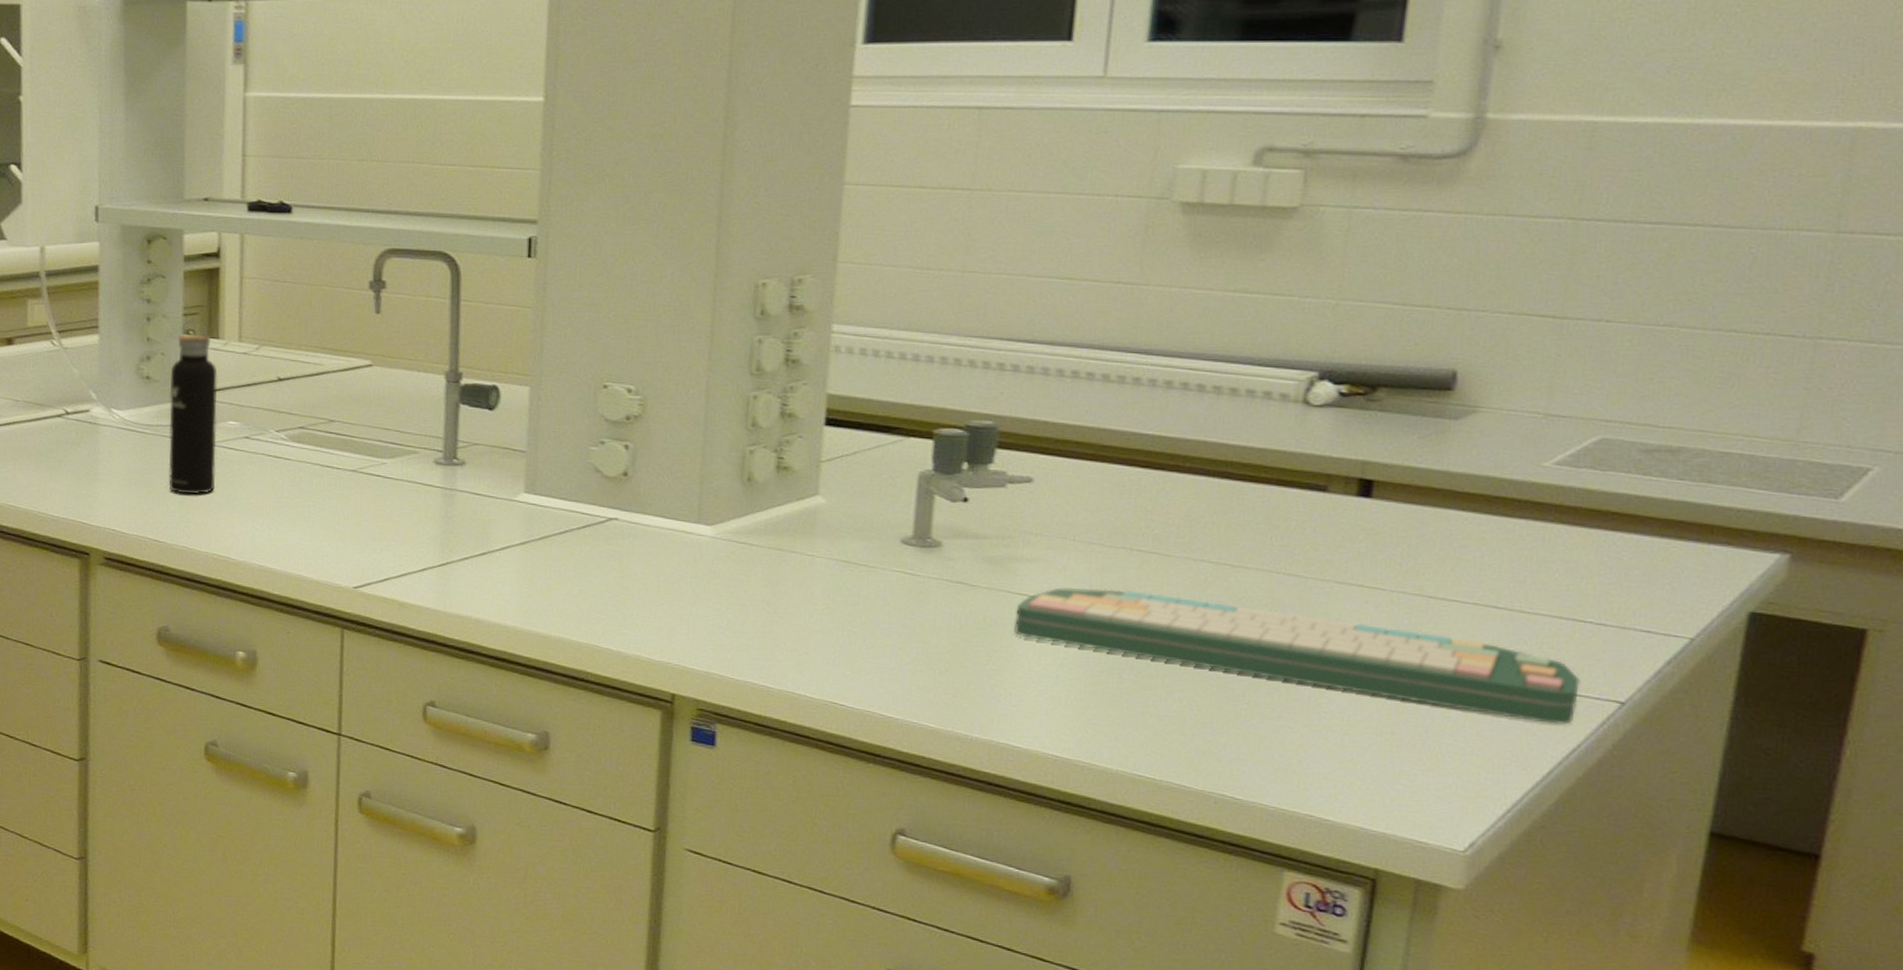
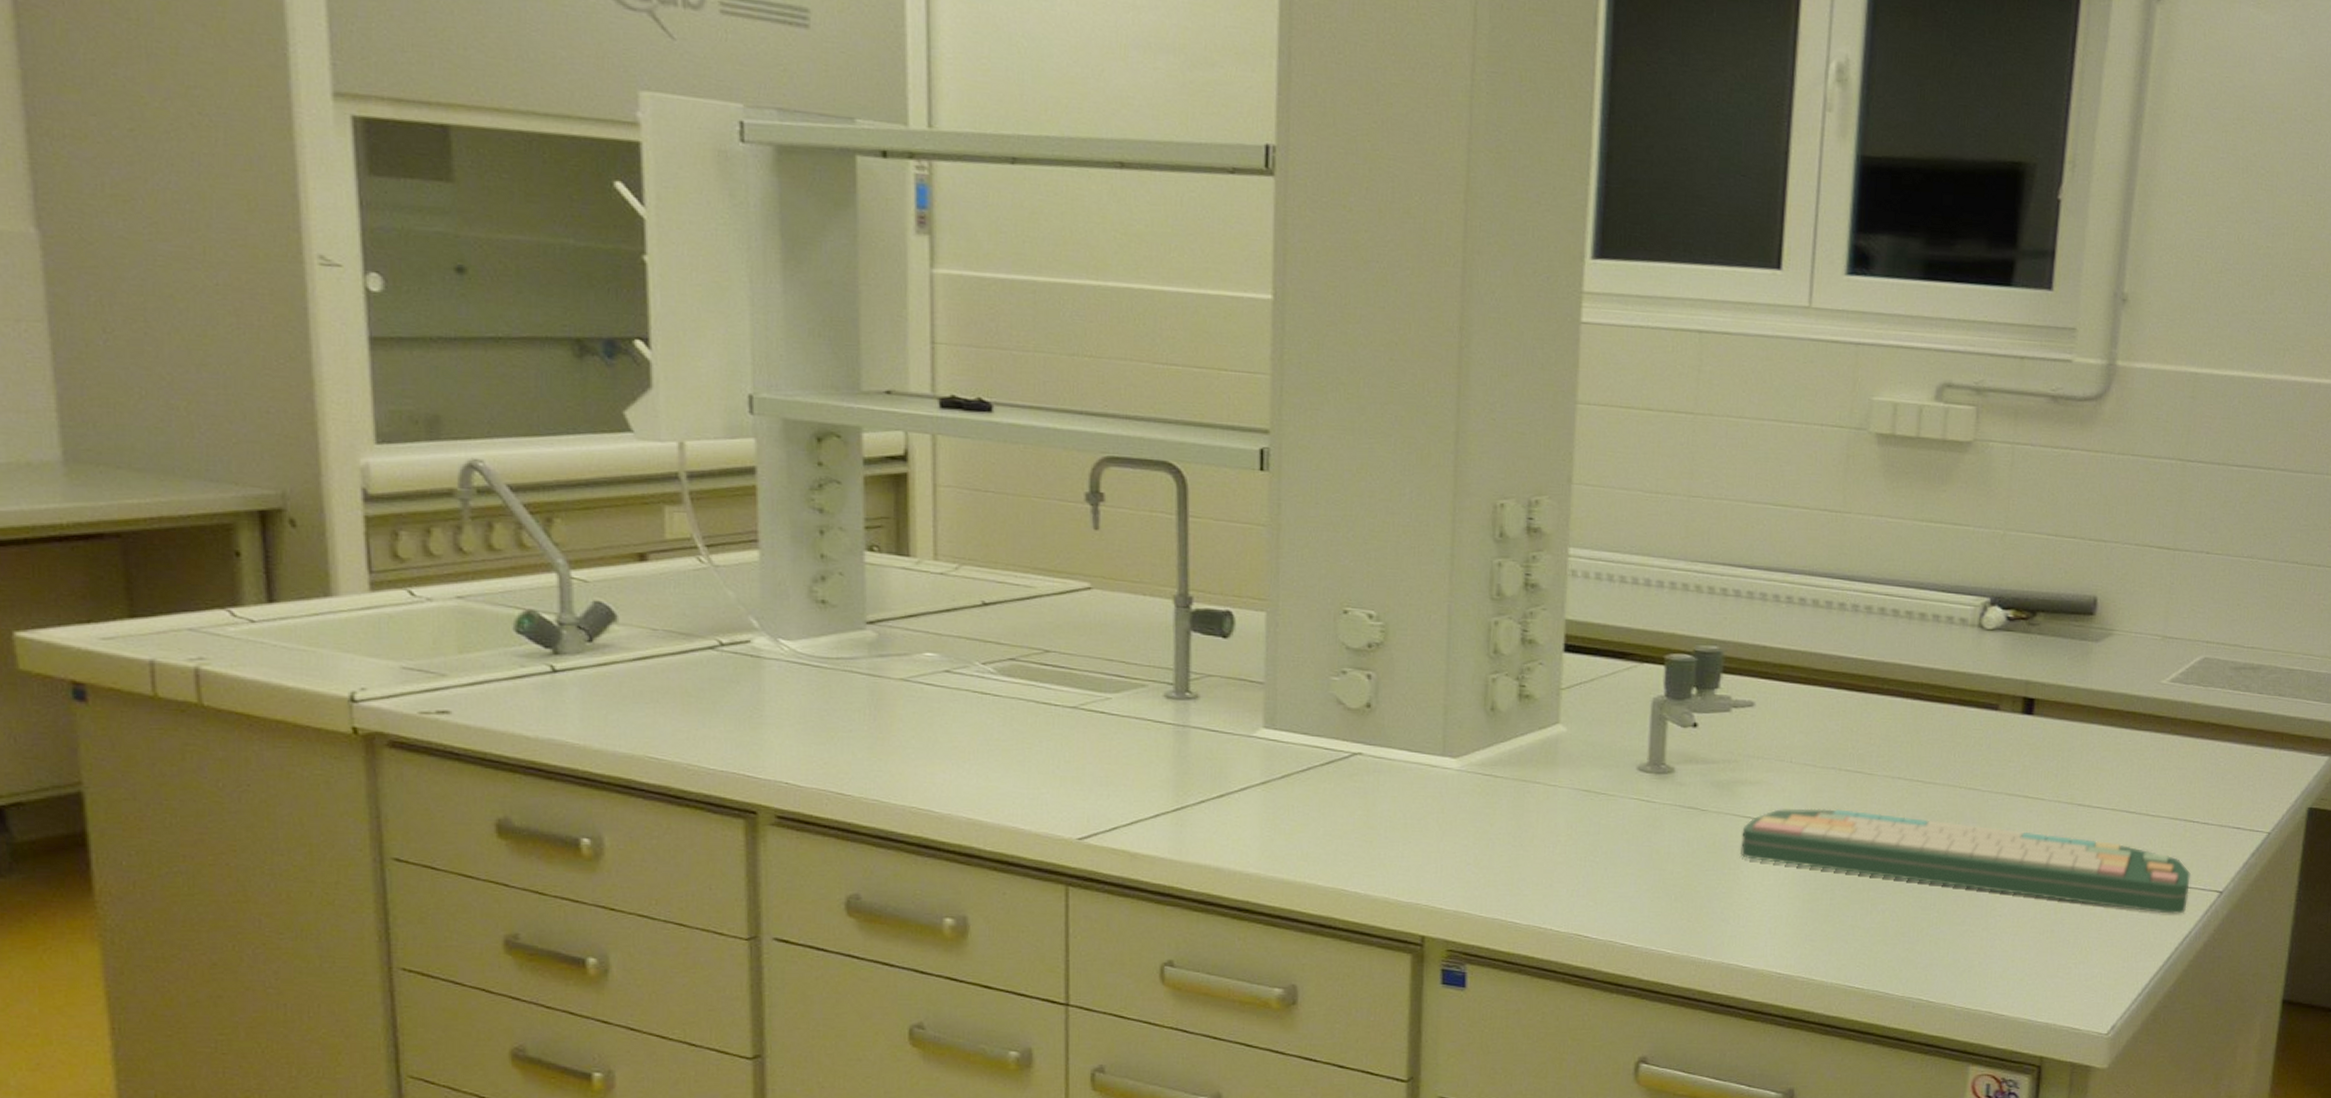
water bottle: present [168,319,218,494] -> none [850,533,912,739]

